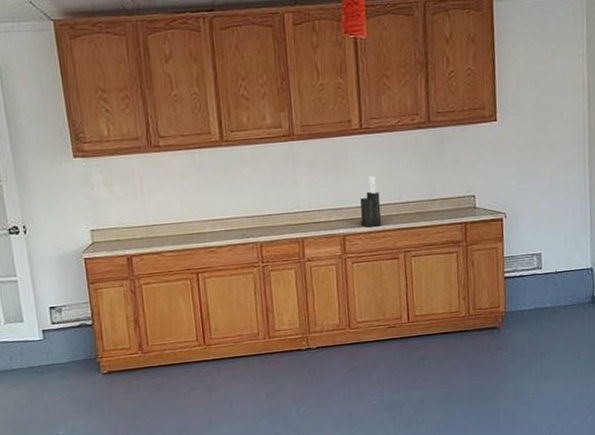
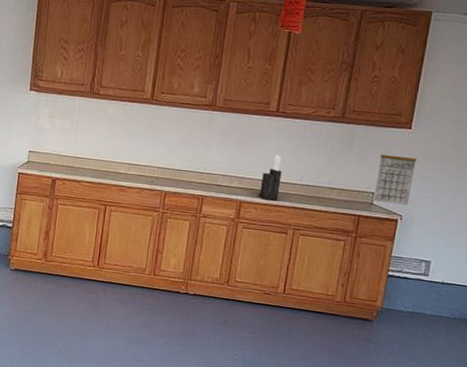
calendar: none [472,151,510,205] -> present [373,154,417,205]

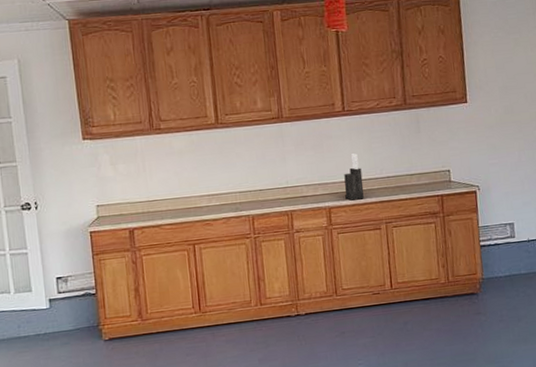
calendar: present [373,154,417,205] -> none [446,129,482,178]

